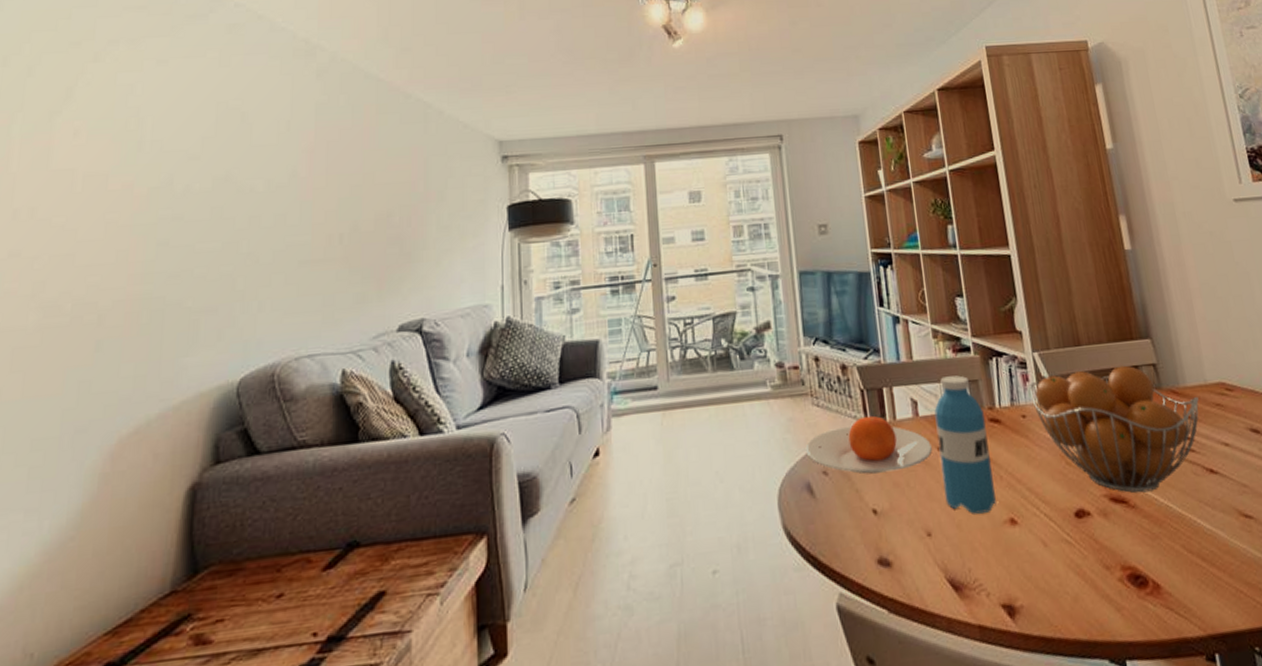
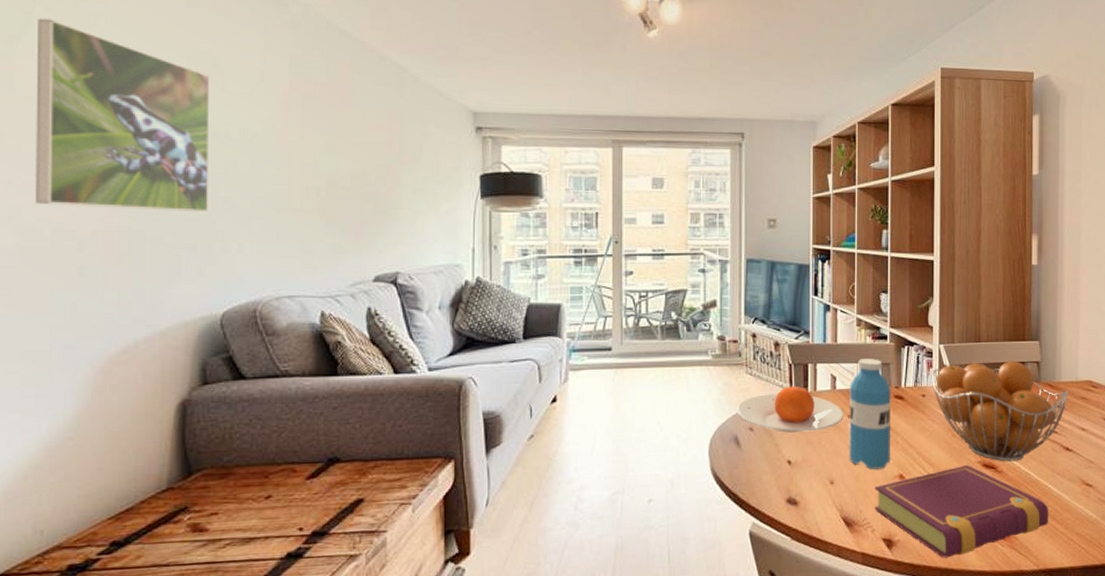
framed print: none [60,91,238,278] -> present [36,18,210,212]
book: none [982,499,1208,627] -> present [874,464,1049,558]

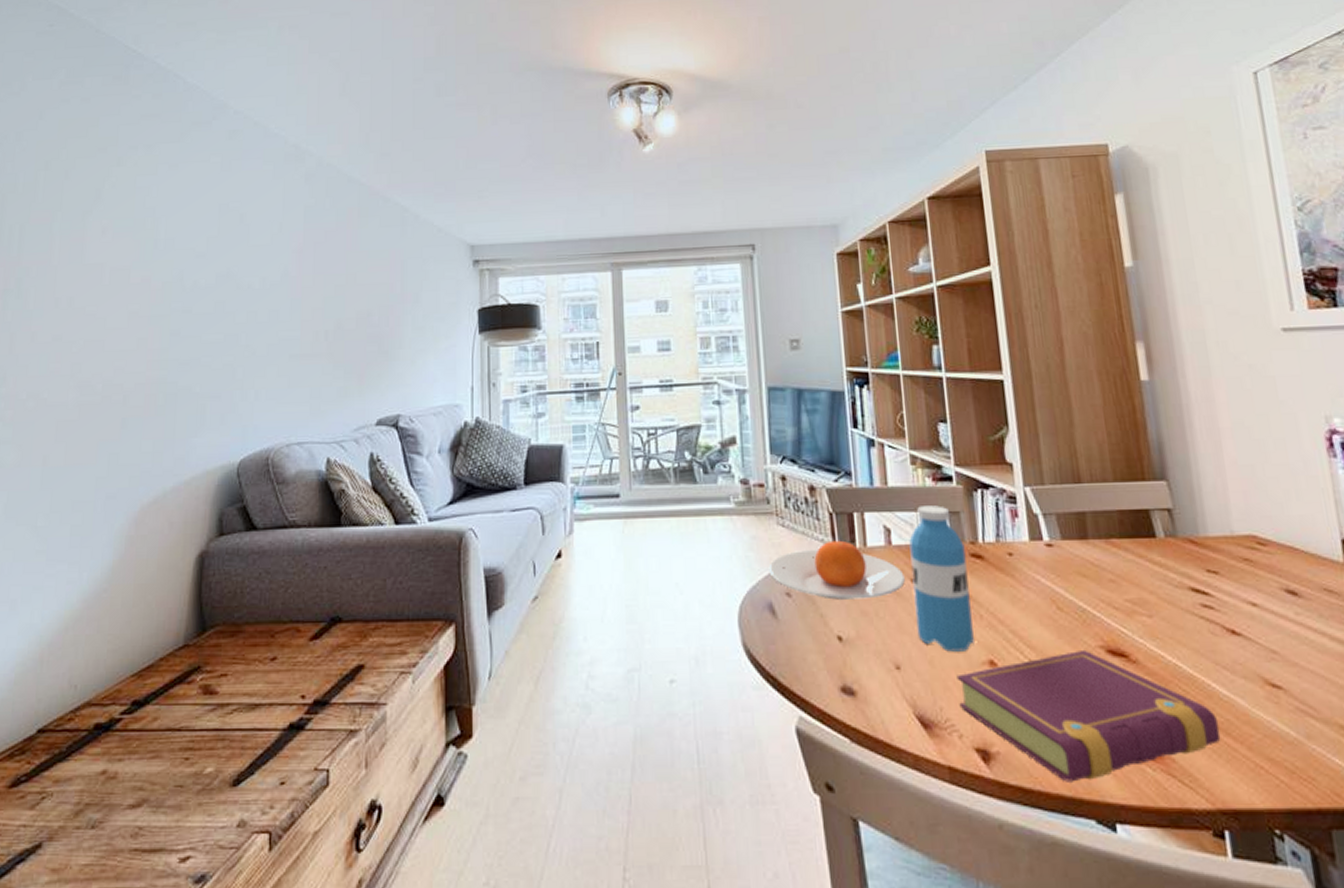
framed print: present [36,18,210,212] -> none [93,193,238,362]
fruit basket: present [931,361,1068,462] -> none [1018,508,1222,648]

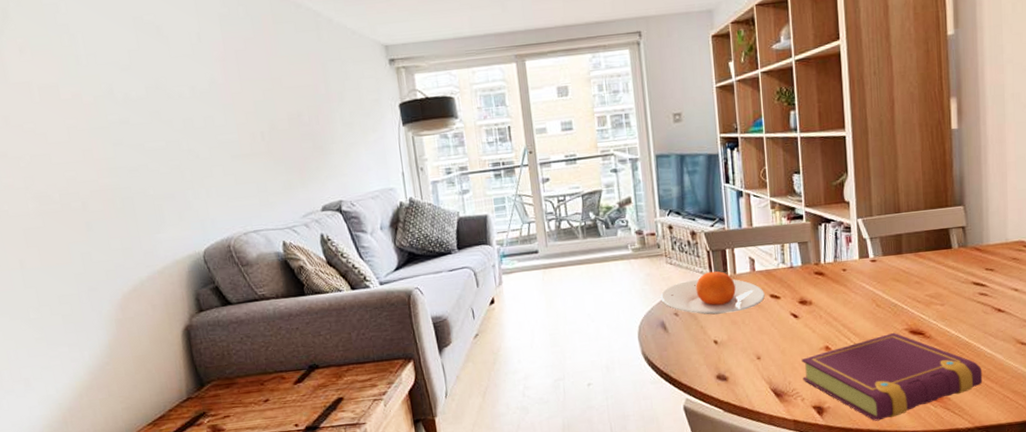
water bottle: present [909,505,974,652] -> none [768,238,815,343]

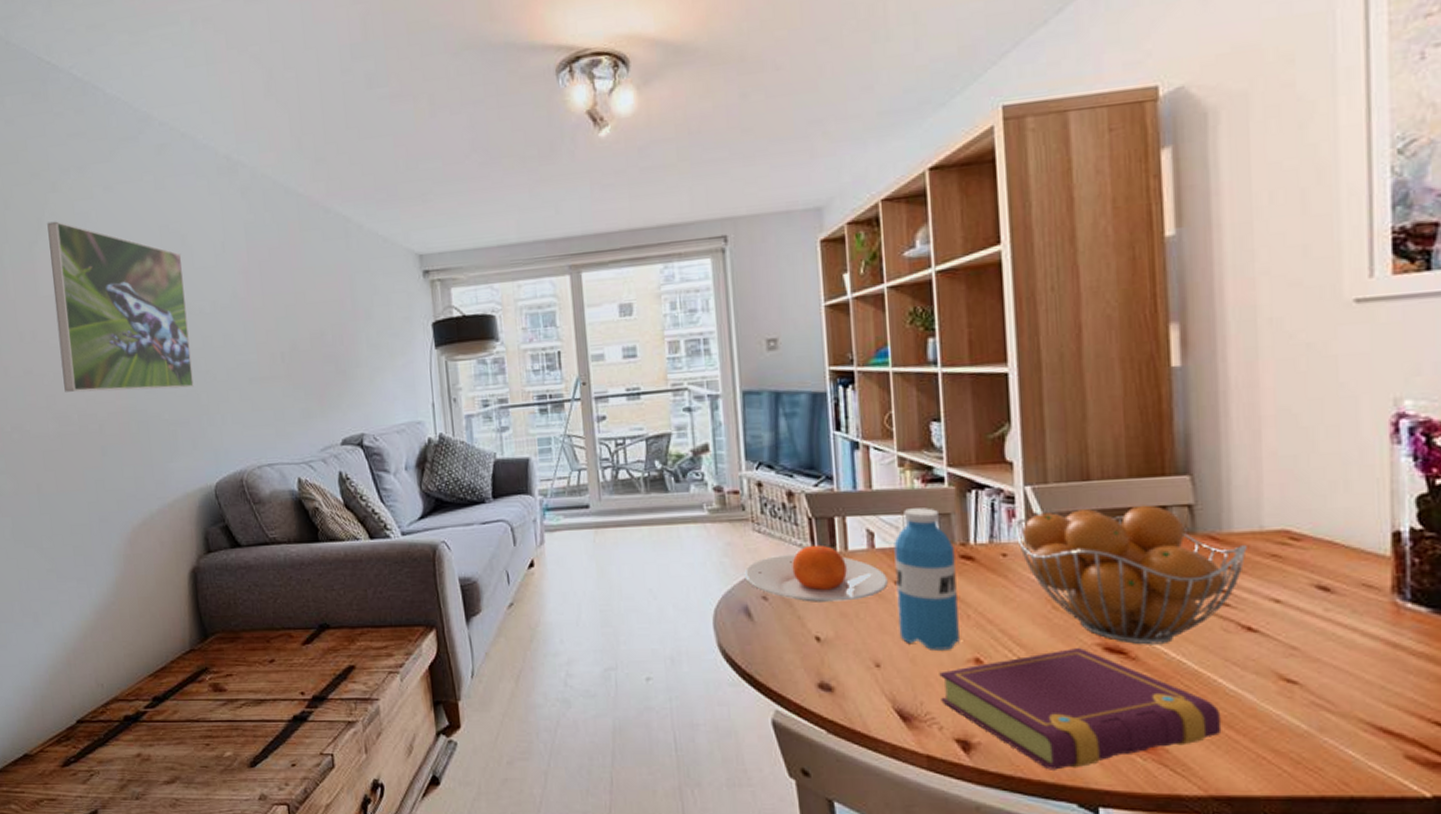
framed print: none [13,11,177,173] -> present [47,221,194,392]
water bottle: none [768,238,815,343] -> present [894,508,960,650]
fruit basket: none [851,228,998,327] -> present [1014,505,1247,645]

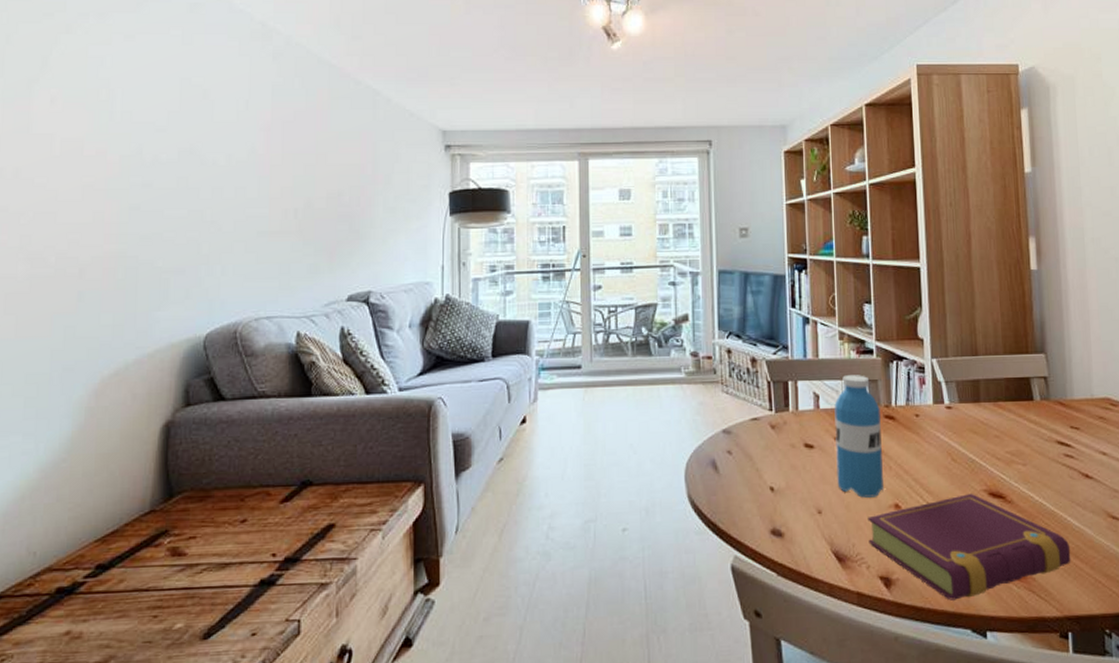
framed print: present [47,221,194,392] -> none [44,61,201,237]
plate: present [744,544,888,602] -> none [713,405,829,456]
fruit basket: present [1014,505,1247,645] -> none [925,376,1083,491]

